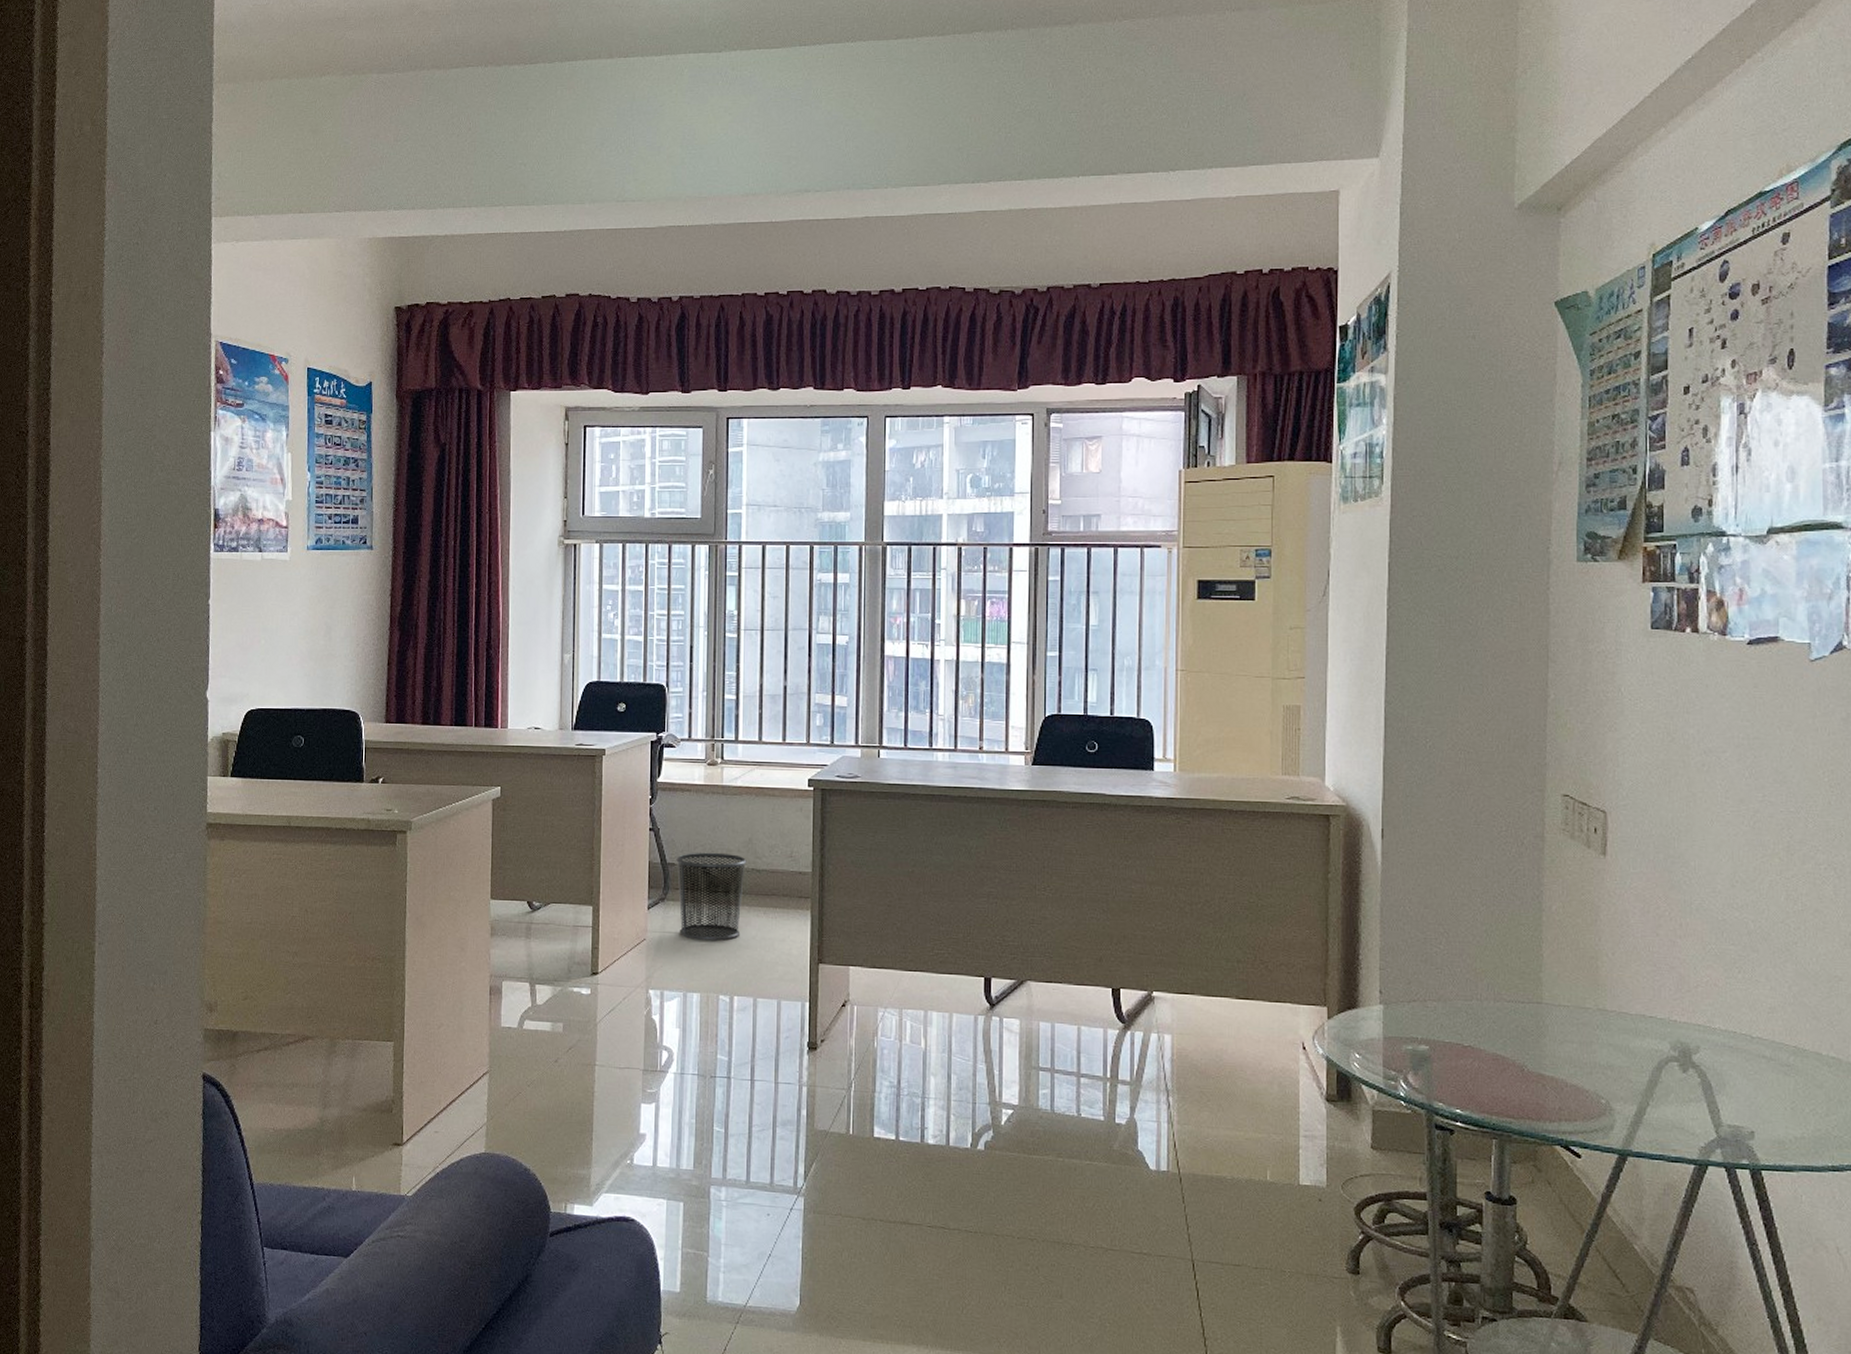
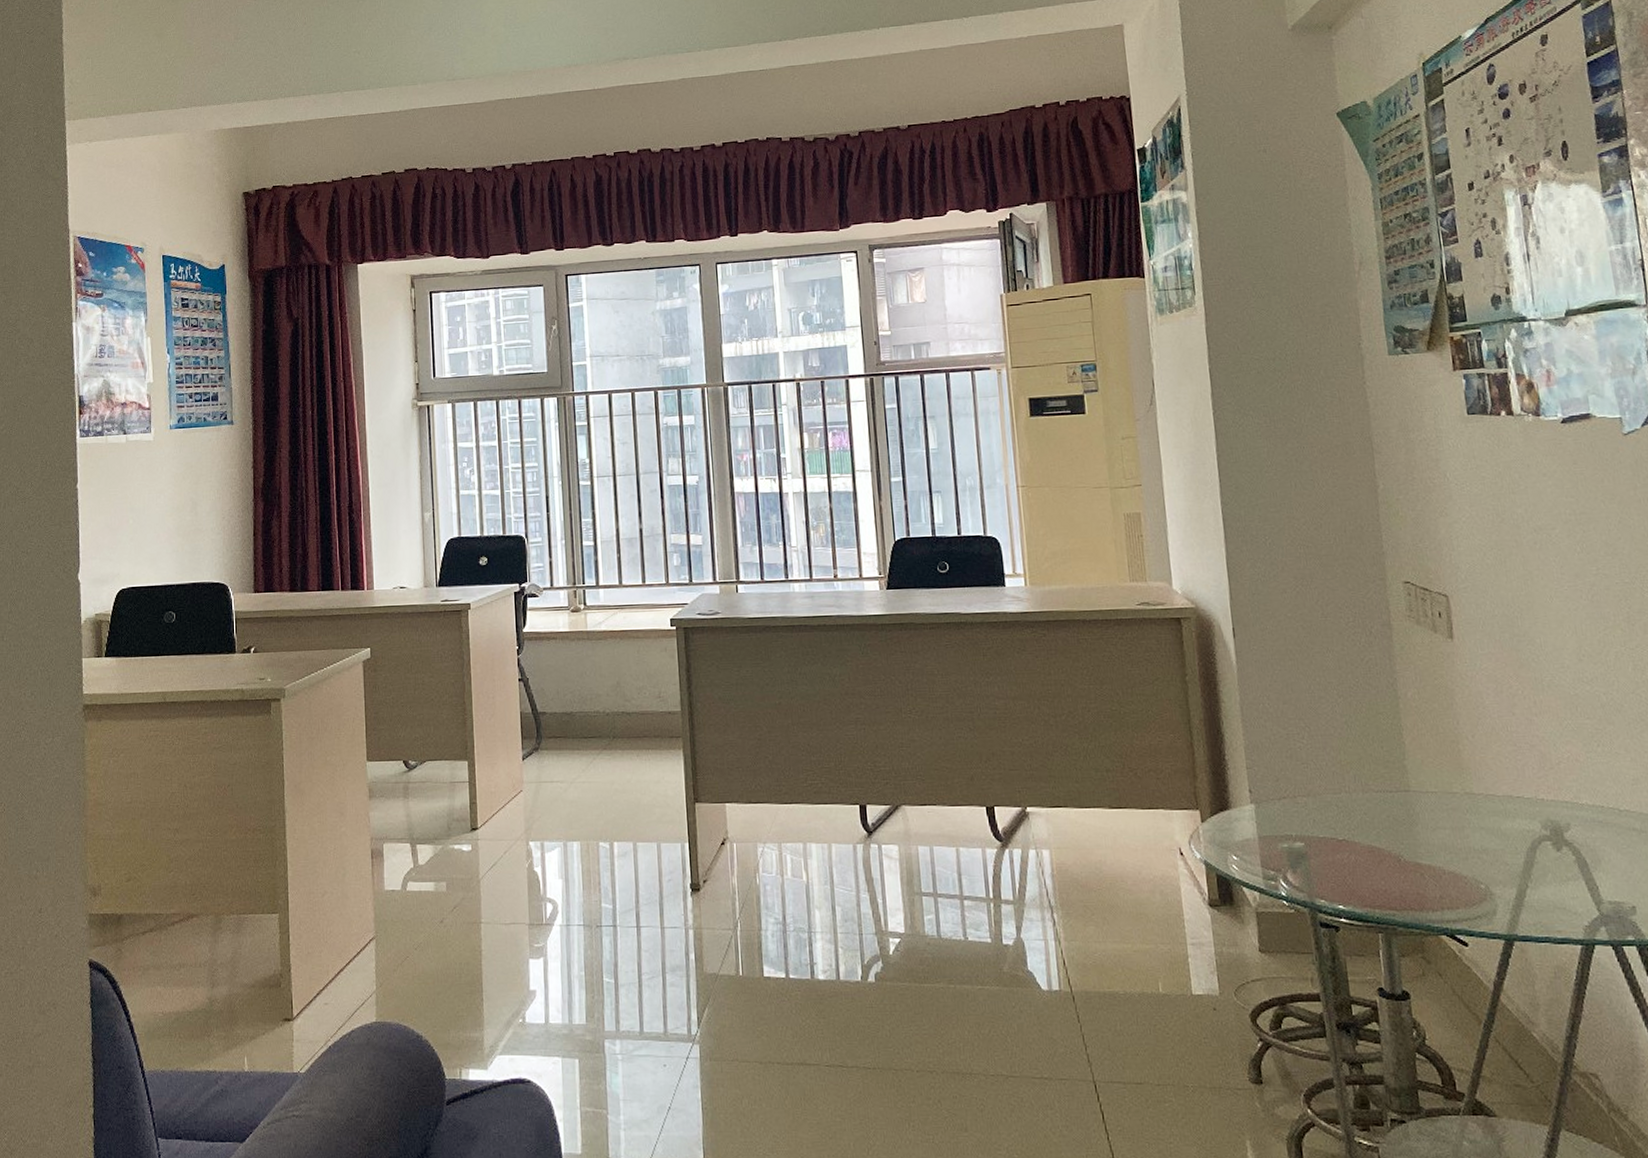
waste bin: present [676,852,747,941] -> none [547,698,617,787]

